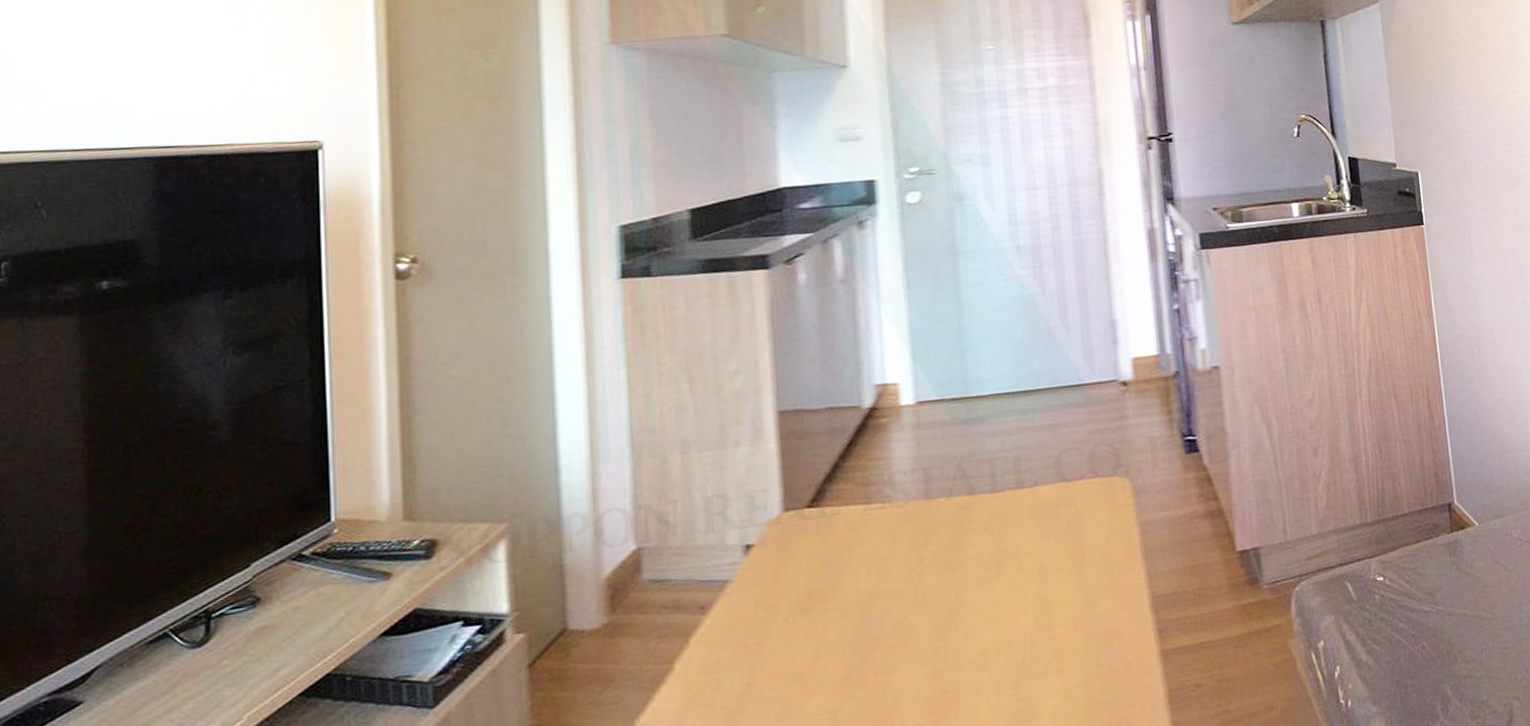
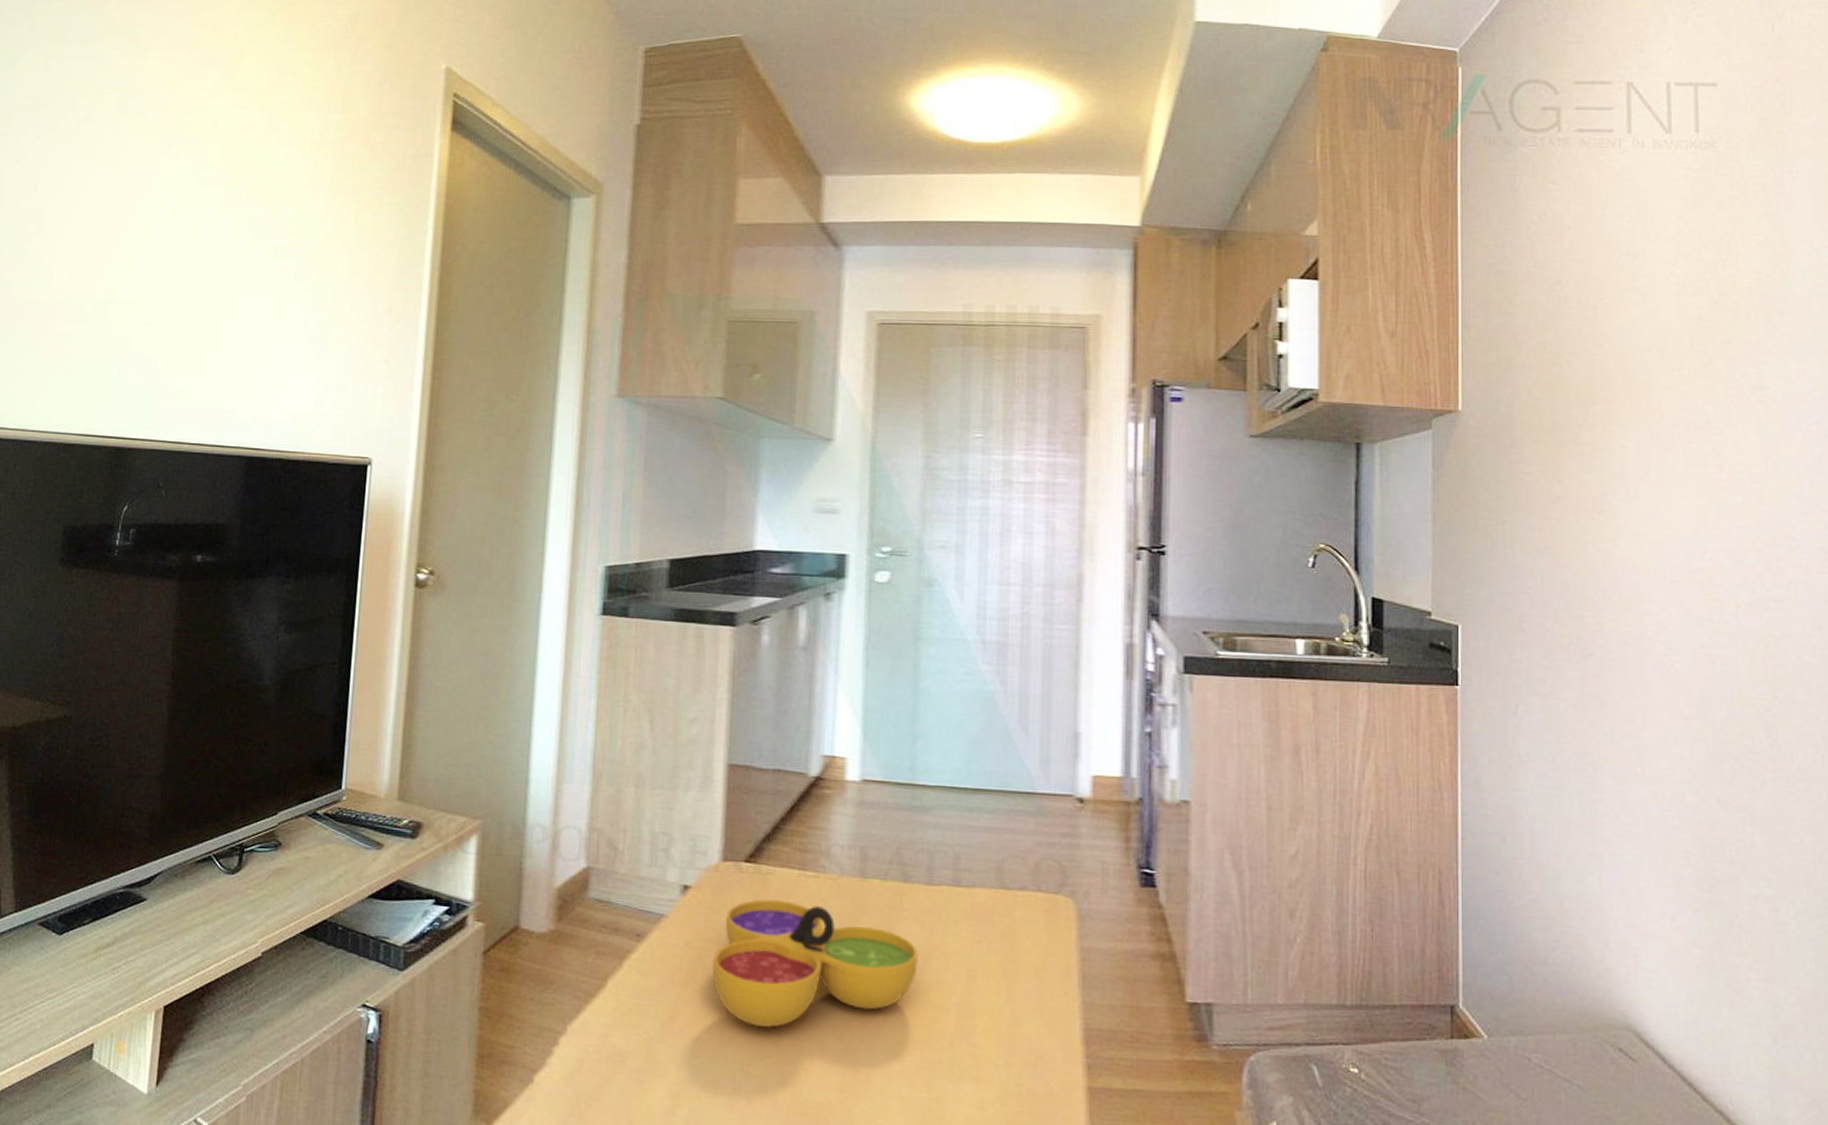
decorative bowl: none [786,536,992,672] -> present [712,899,918,1027]

